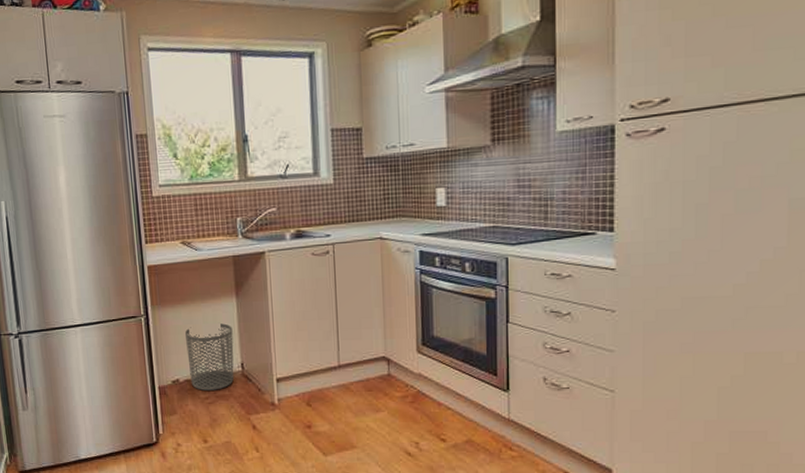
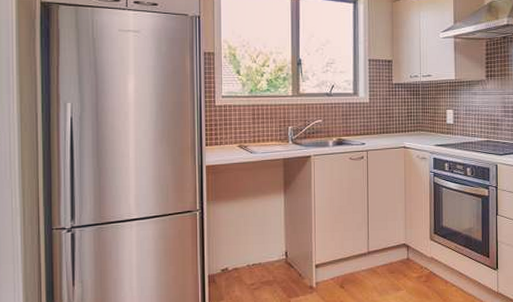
waste bin: present [185,323,234,391] -> none [237,217,280,278]

